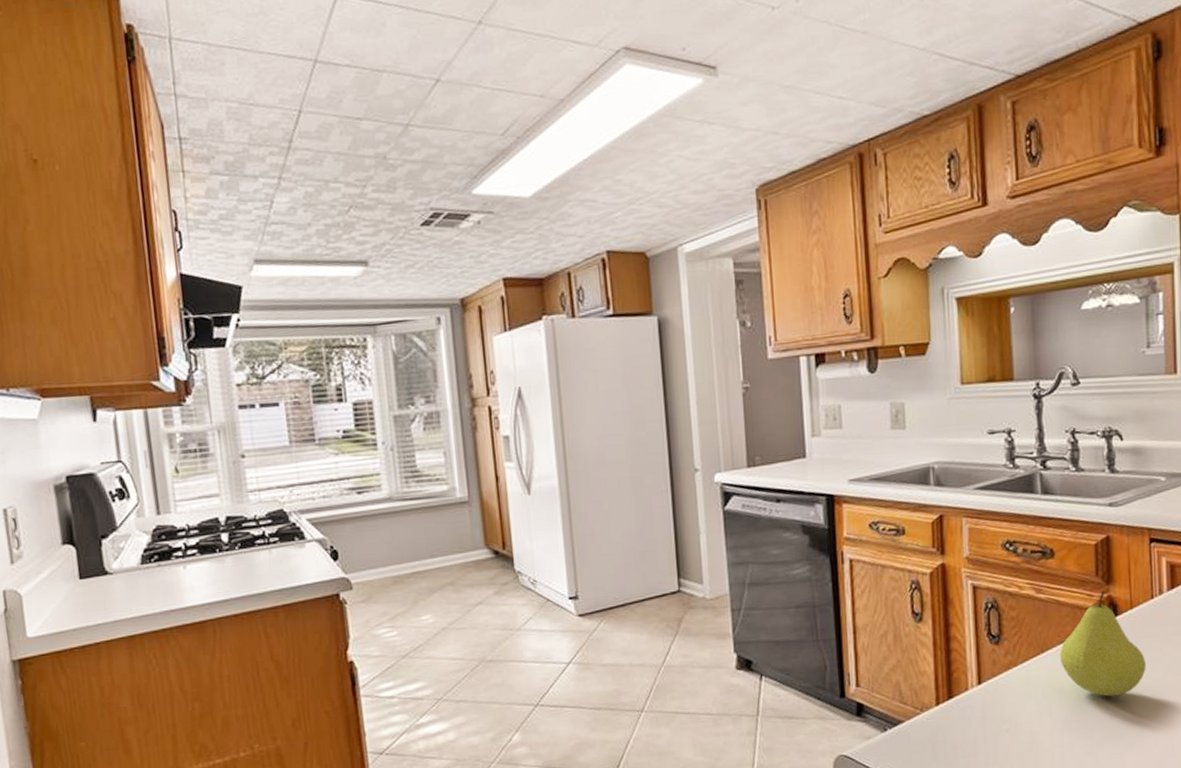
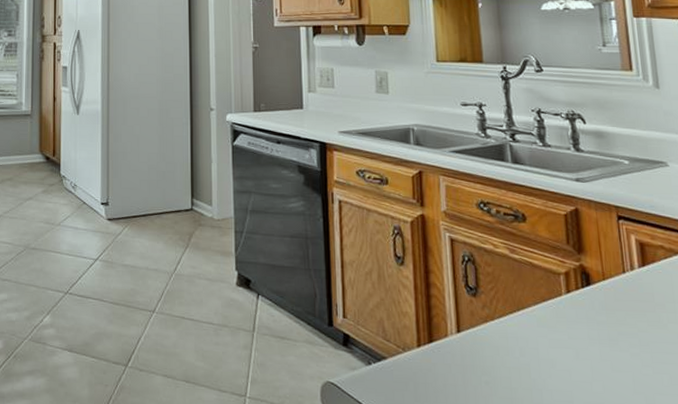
fruit: present [1060,590,1146,697] -> none [536,259,623,365]

